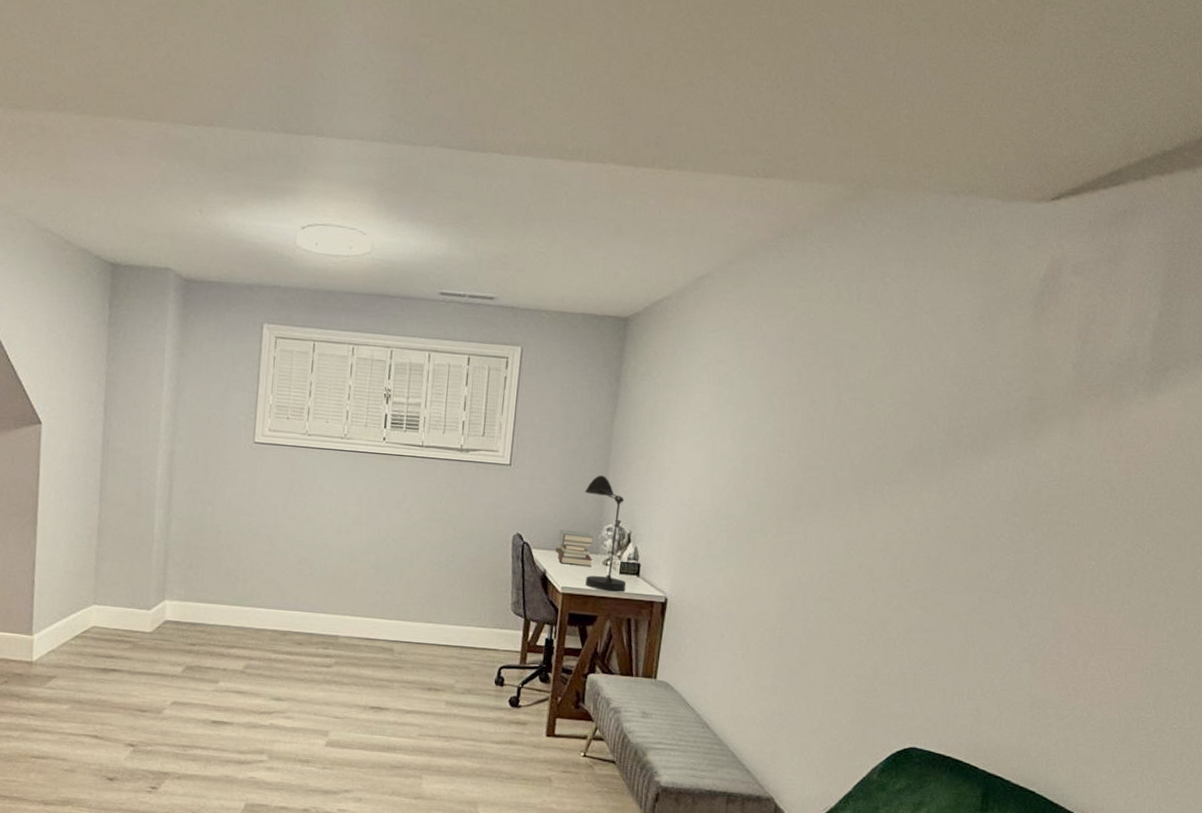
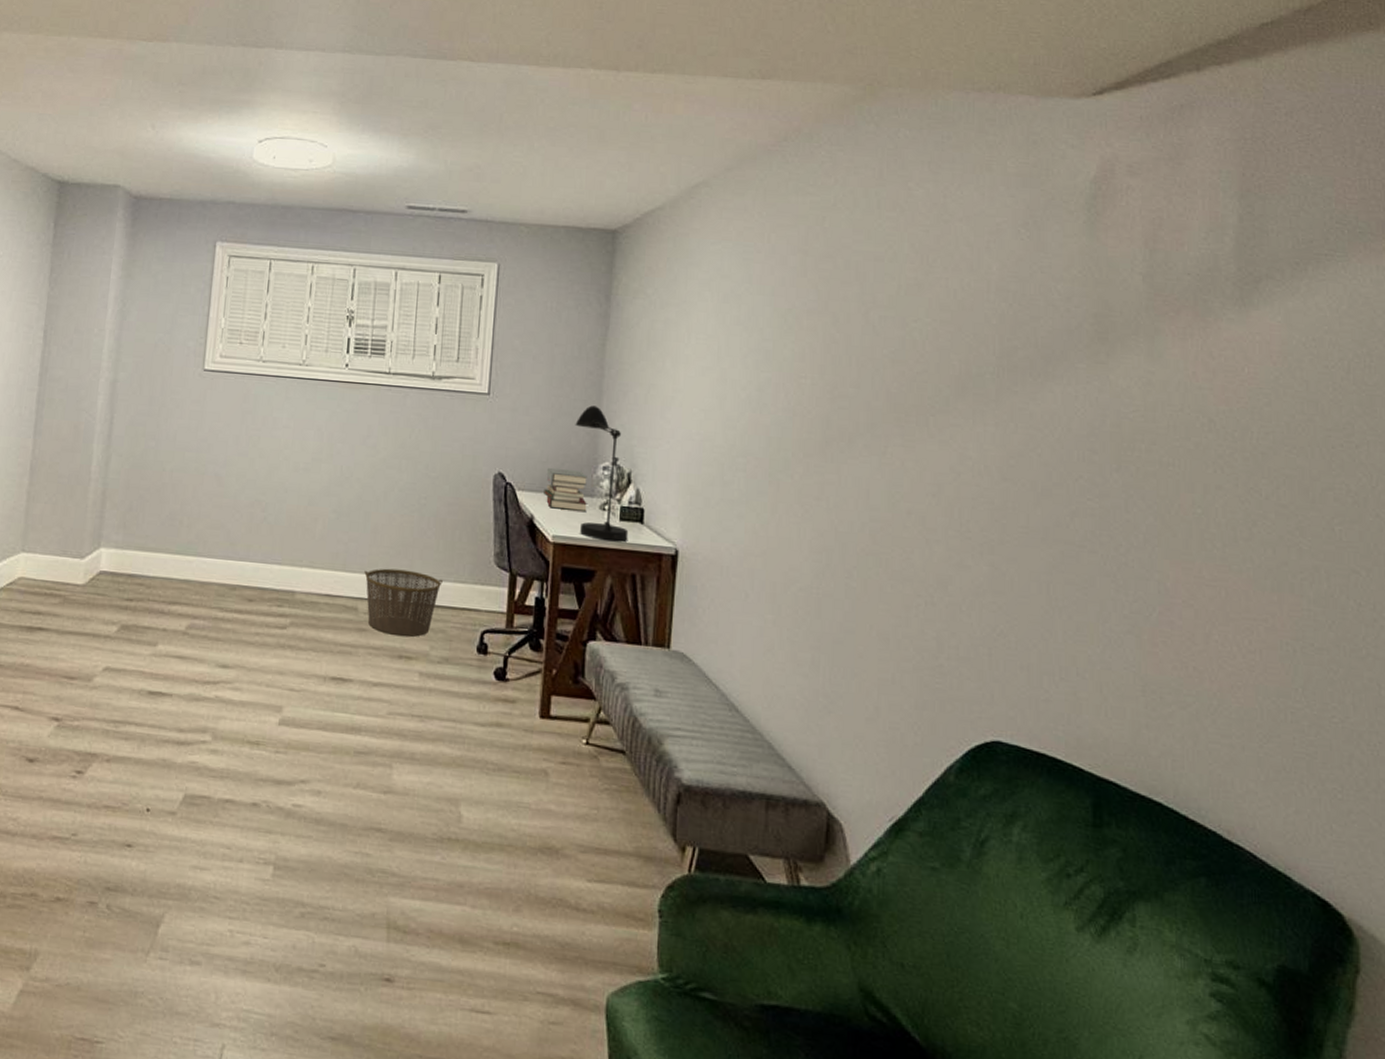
basket: none [399,615,467,672] -> present [364,568,443,637]

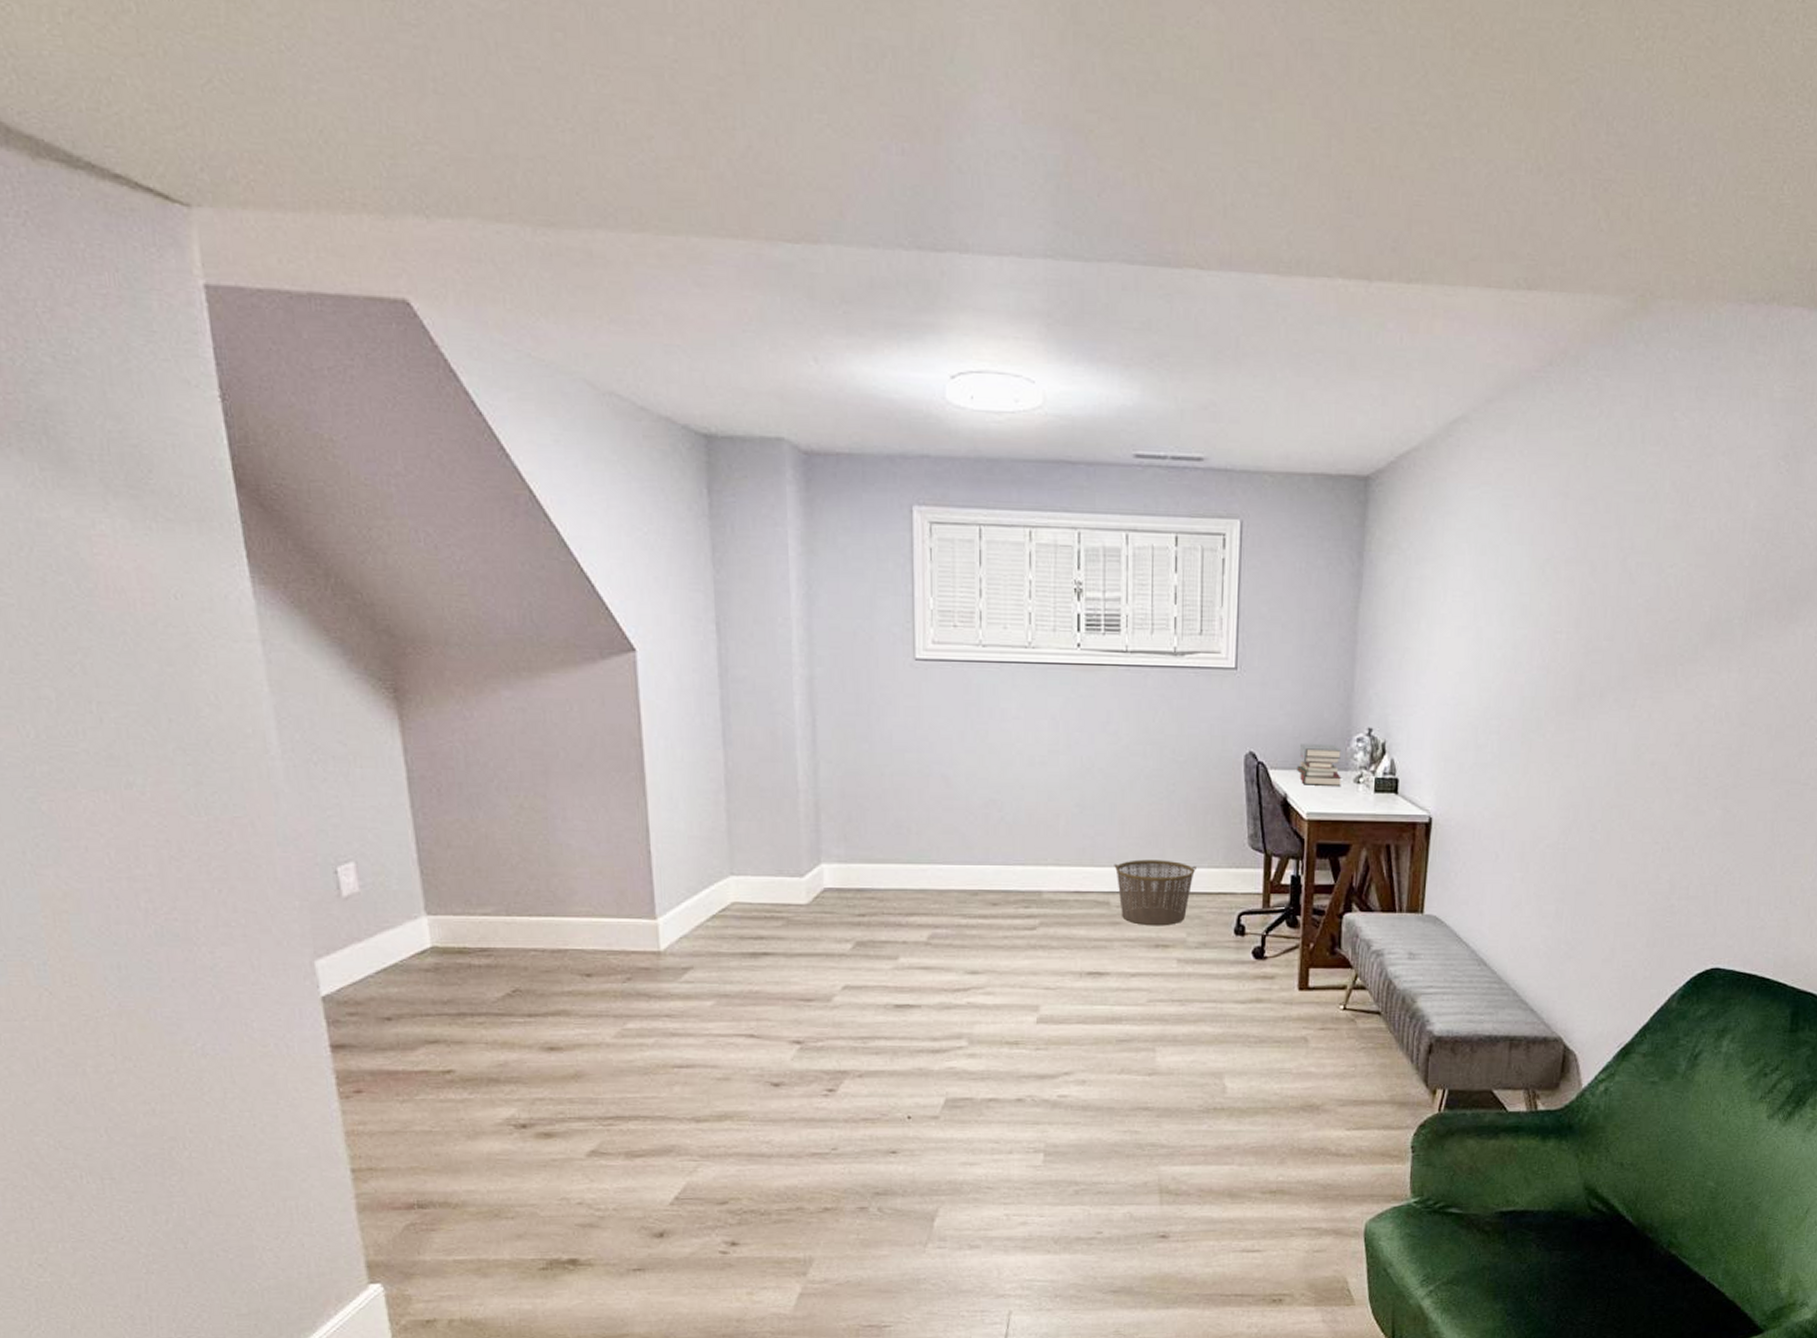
desk lamp: present [575,405,629,542] -> none [1328,674,1383,814]

